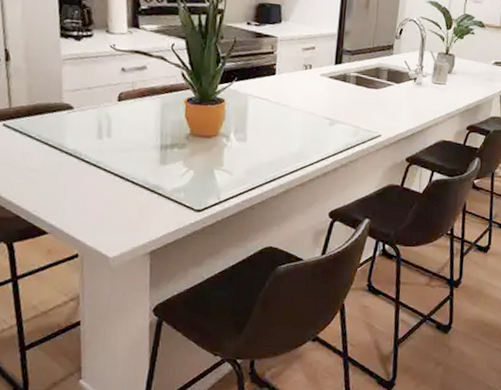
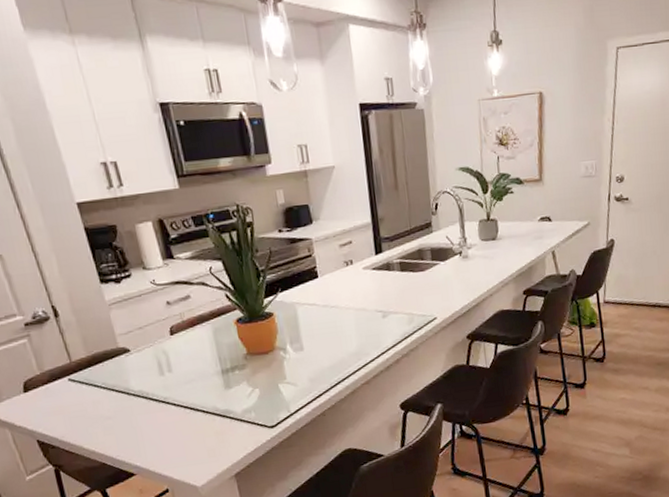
soap dispenser: present [430,50,450,85] -> none [470,219,495,254]

